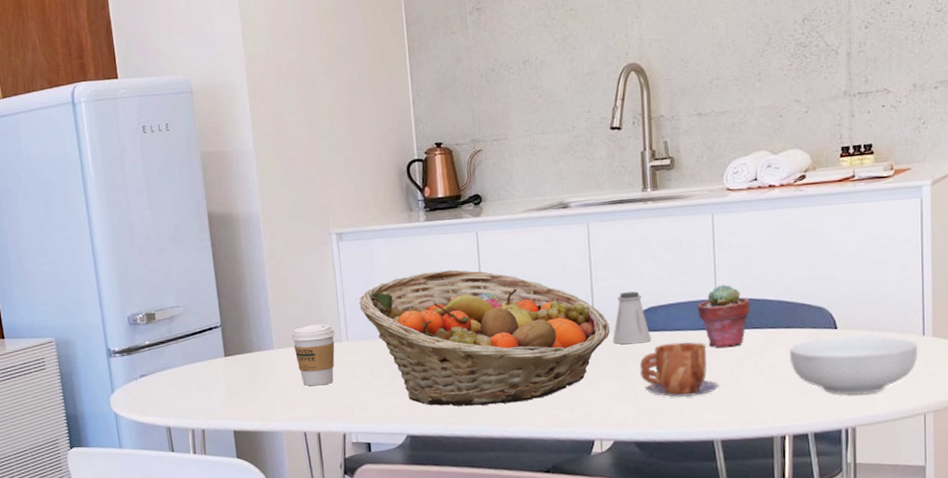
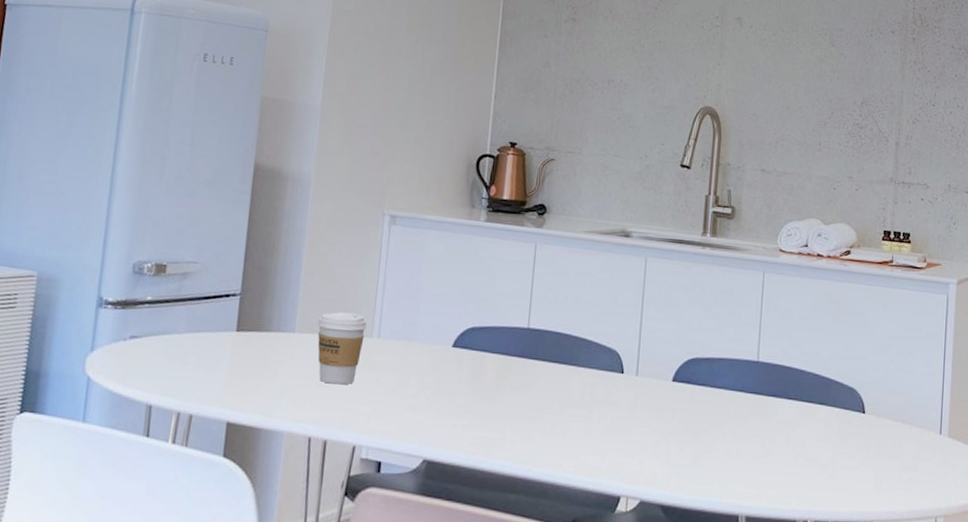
fruit basket: present [359,269,610,407] -> none [399,276,653,440]
saltshaker: present [612,291,651,345] -> none [653,337,692,396]
mug: present [640,342,720,397] -> none [676,400,751,463]
potted succulent: present [697,284,751,349] -> none [739,346,789,416]
cereal bowl: present [789,335,918,395] -> none [819,420,935,488]

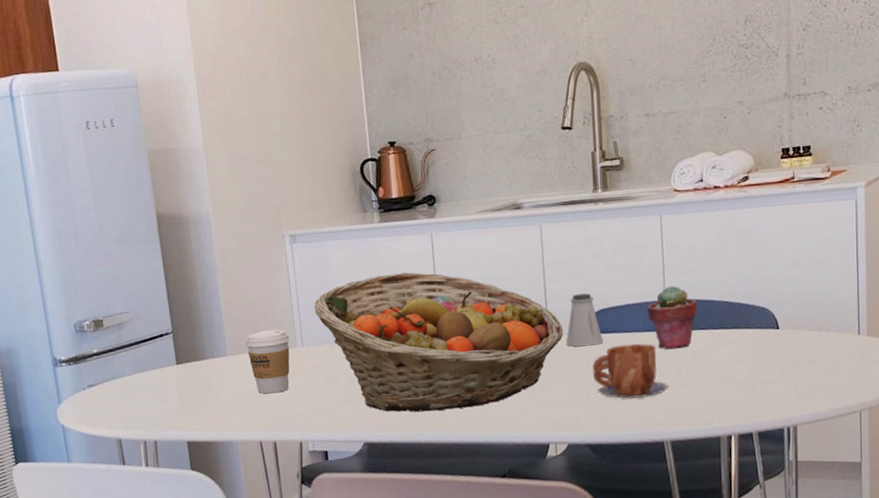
fruit basket: none [399,276,653,440] -> present [314,272,564,412]
saltshaker: none [653,337,692,396] -> present [566,293,603,347]
mug: none [676,400,751,463] -> present [593,344,669,399]
potted succulent: none [739,346,789,416] -> present [647,285,698,350]

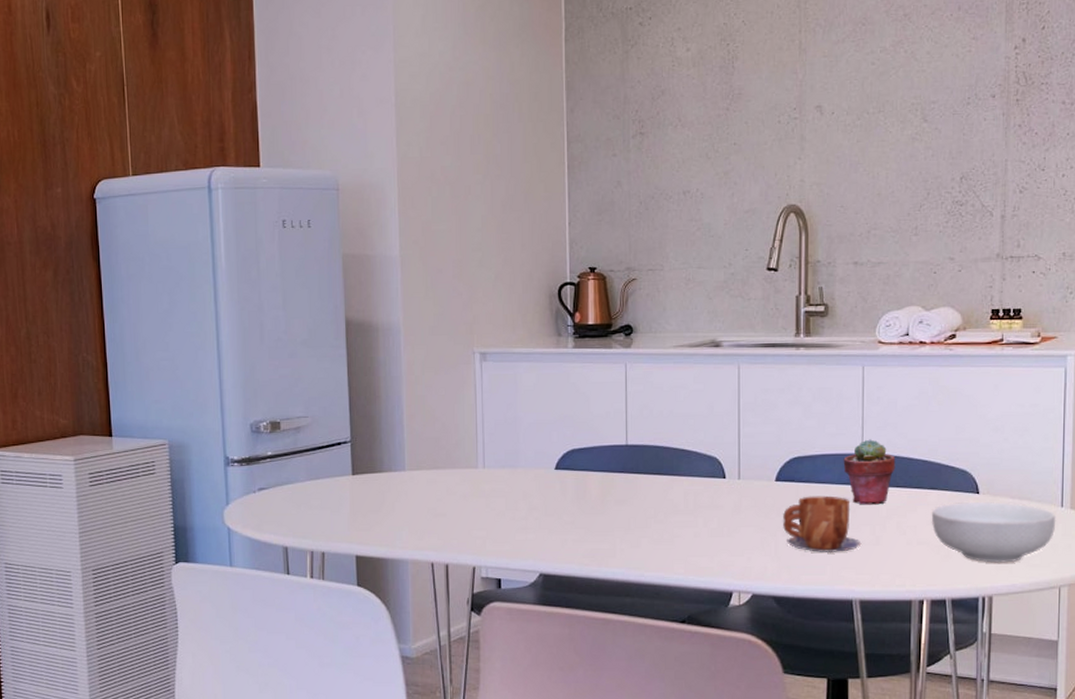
coffee cup: present [245,328,290,394] -> none [425,447,471,514]
fruit basket: present [314,272,564,412] -> none [499,401,755,547]
saltshaker: present [566,293,603,347] -> none [757,439,796,494]
cereal bowl: none [734,335,854,394] -> present [931,501,1056,563]

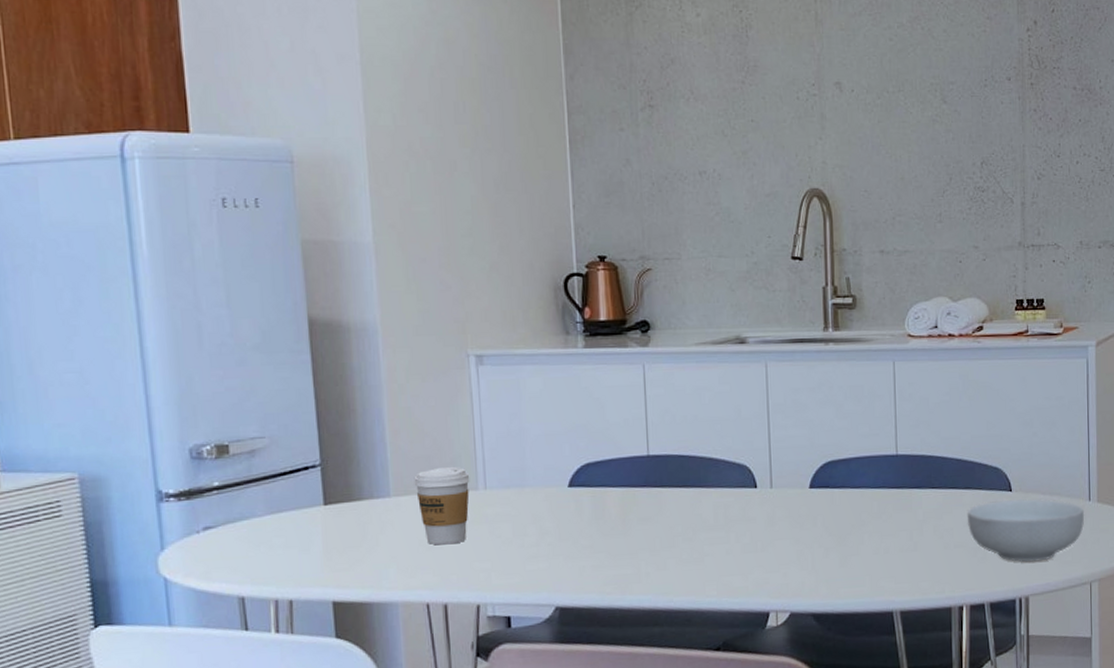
coffee cup: none [425,447,471,514] -> present [414,466,470,545]
mug: present [783,496,862,553] -> none [819,501,900,563]
potted succulent: present [843,439,896,505] -> none [878,439,930,509]

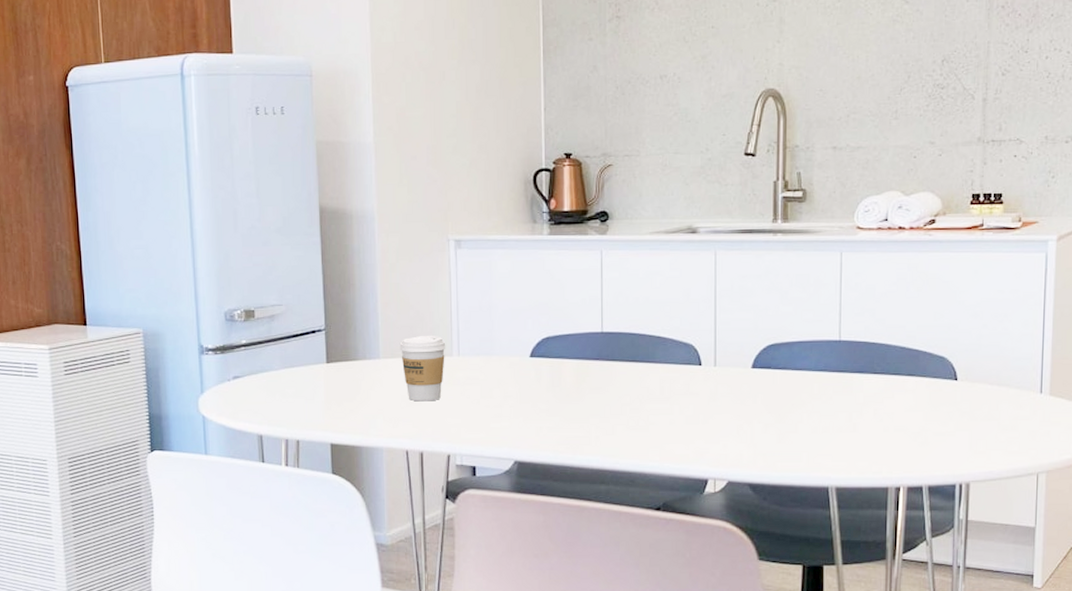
cereal bowl: present [967,498,1085,562] -> none [908,387,1035,450]

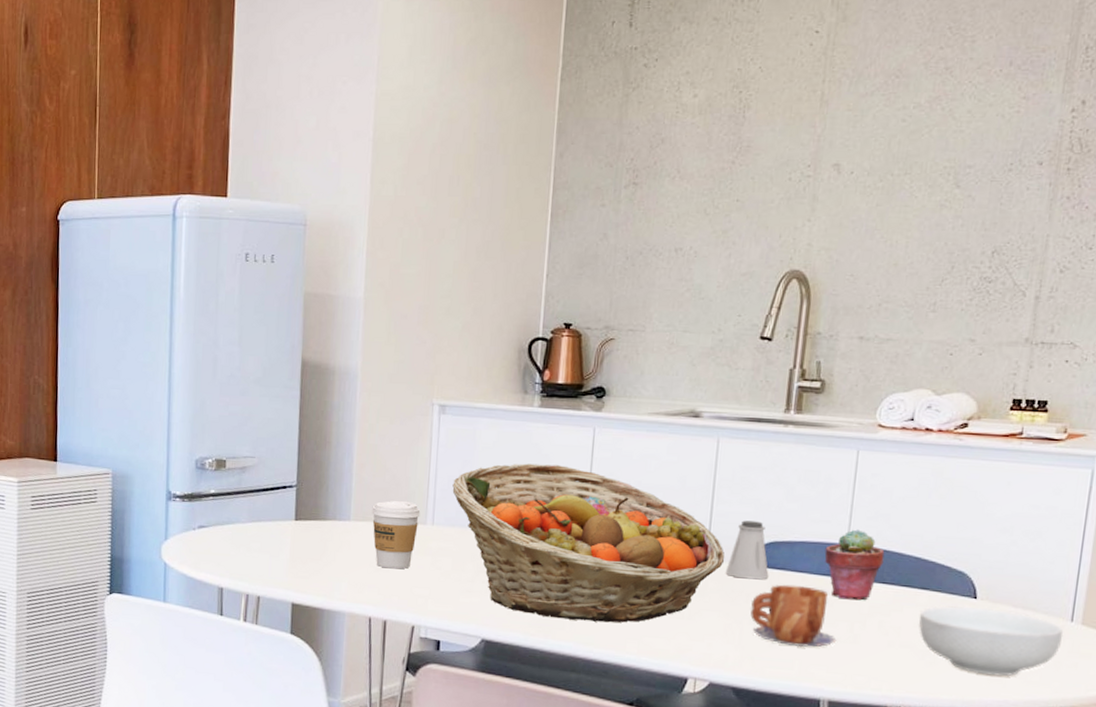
fruit basket: none [474,289,732,435] -> present [452,463,725,623]
saltshaker: none [733,326,772,381] -> present [725,520,769,580]
mug: none [759,382,838,440] -> present [750,584,837,648]
potted succulent: none [820,326,873,392] -> present [824,529,885,601]
cereal bowl: none [908,387,1035,450] -> present [918,605,1064,677]

